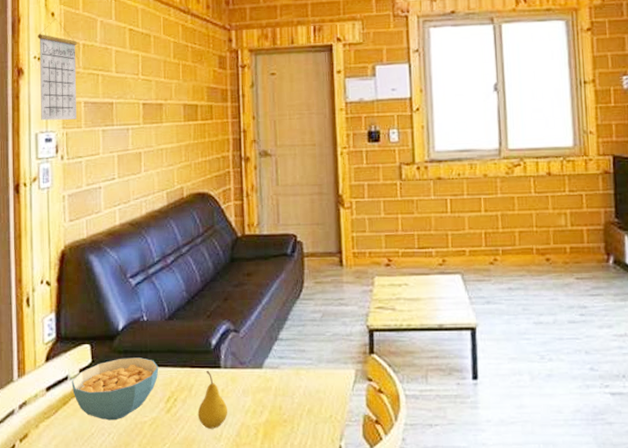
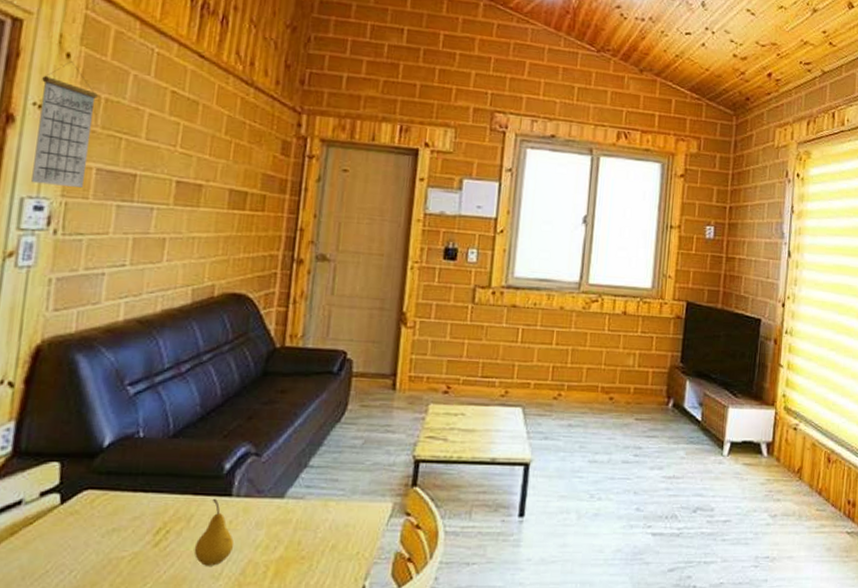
cereal bowl: present [71,357,159,421] -> none [26,480,151,555]

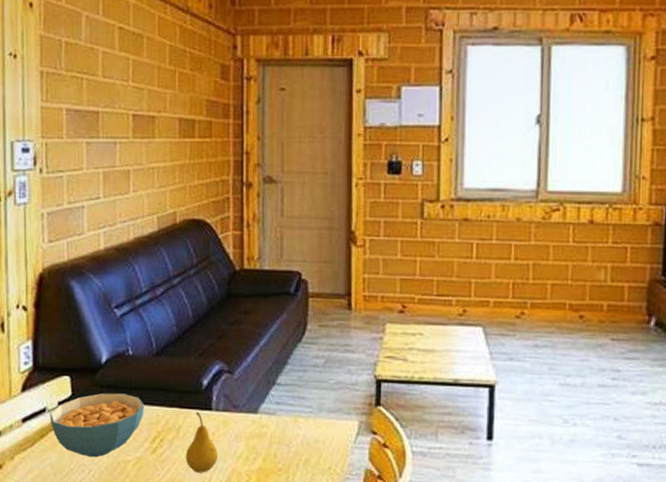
cereal bowl: none [26,480,151,555] -> present [49,393,145,458]
calendar: present [31,61,98,188] -> none [13,10,59,128]

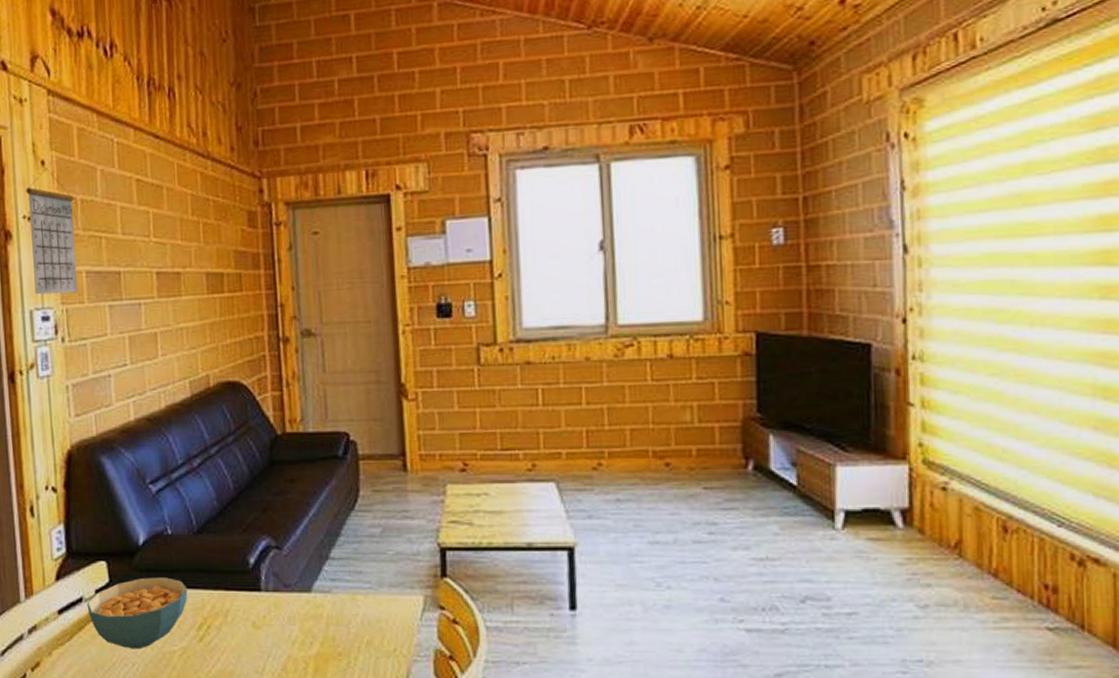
calendar: none [13,10,59,128] -> present [26,168,79,295]
fruit: present [185,411,219,473] -> none [235,593,272,661]

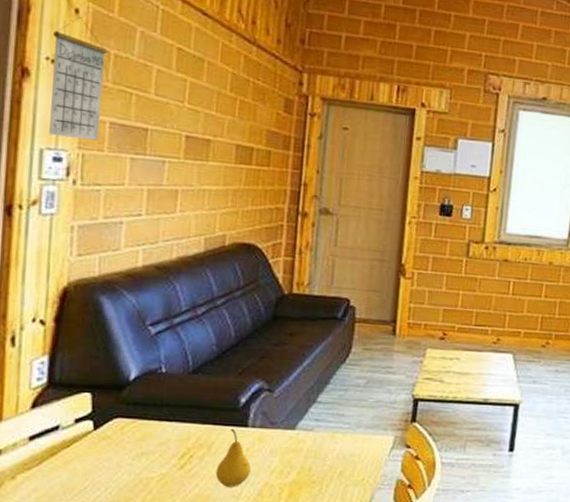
cereal bowl: present [87,577,188,649] -> none [63,410,175,475]
fruit: none [235,593,272,661] -> present [215,428,252,487]

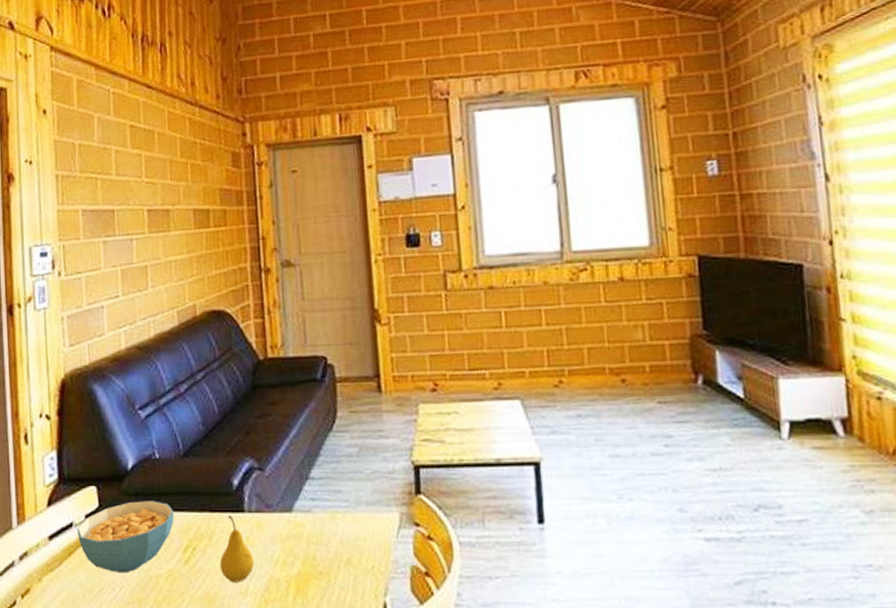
calendar: present [49,17,107,140] -> none [28,117,75,233]
cereal bowl: none [63,410,175,475] -> present [77,501,175,573]

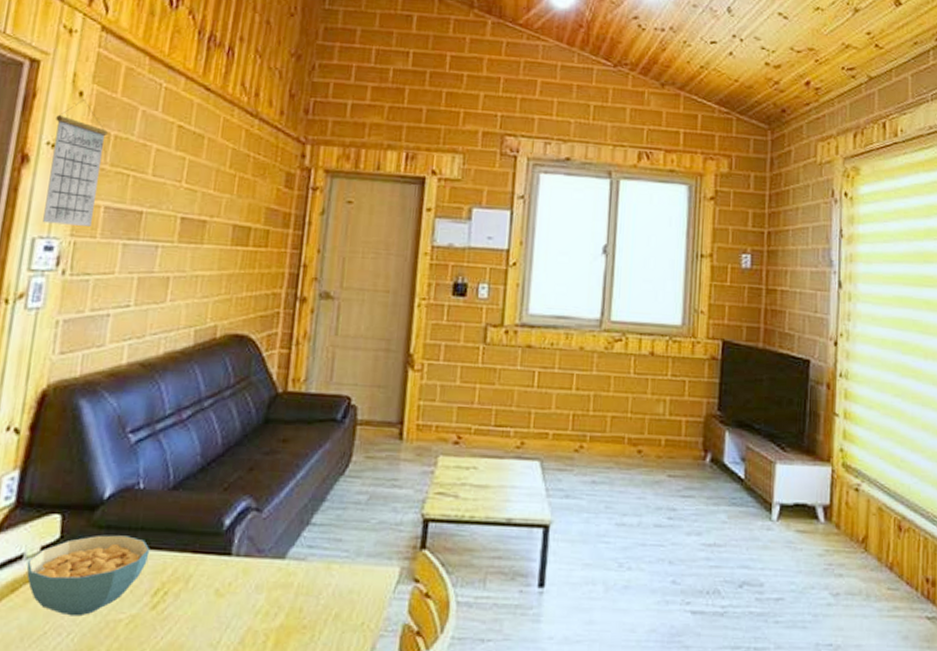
calendar: none [28,117,75,233] -> present [43,100,108,226]
fruit: present [219,514,255,582] -> none [191,557,234,633]

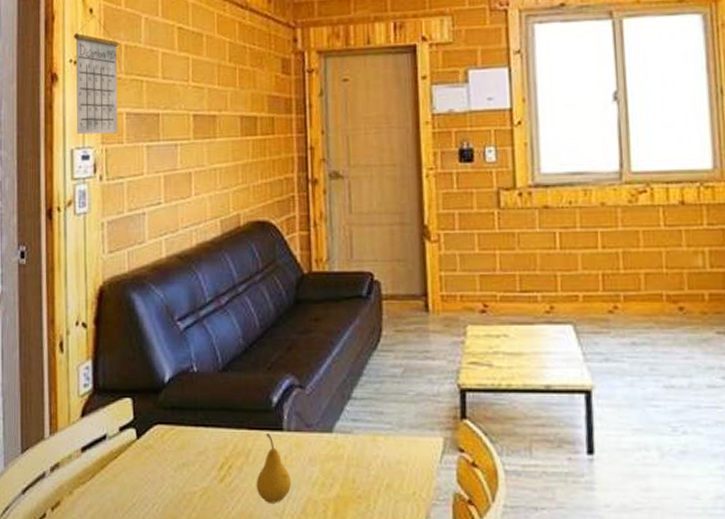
cereal bowl: present [26,535,150,617] -> none [110,415,211,489]
fruit: none [191,557,234,633] -> present [256,432,292,503]

